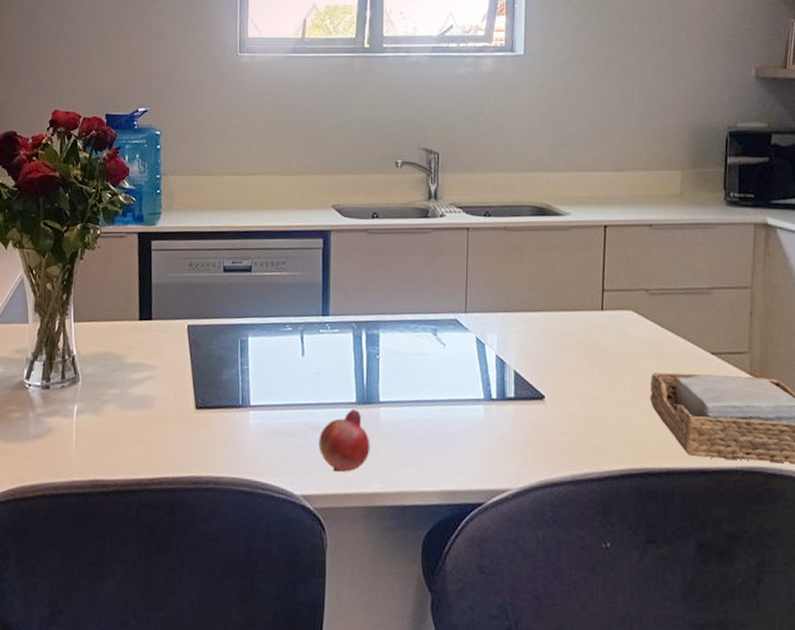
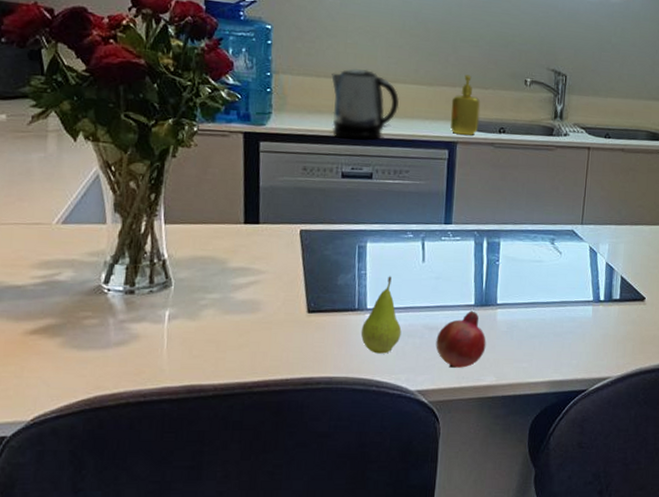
kettle: none [212,164,274,234] -> present [331,68,399,140]
fruit: none [245,371,284,454] -> present [360,276,402,354]
soap dispenser: none [323,161,353,222] -> present [450,74,481,135]

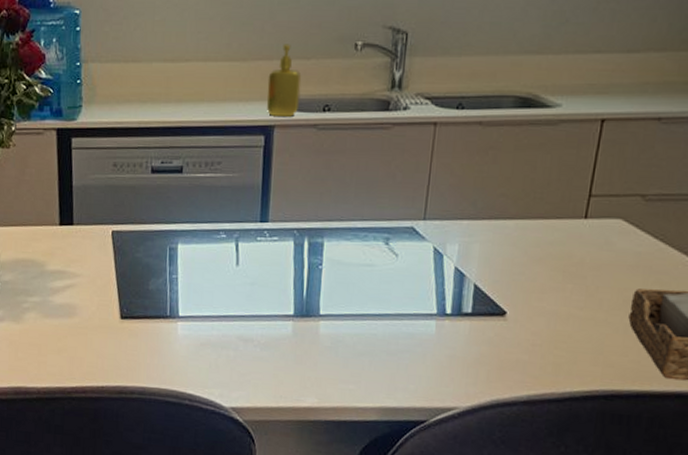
kettle: present [331,68,399,140] -> none [139,48,210,130]
fruit: present [360,276,402,354] -> none [173,281,215,366]
fruit: present [436,311,486,368] -> none [251,321,307,386]

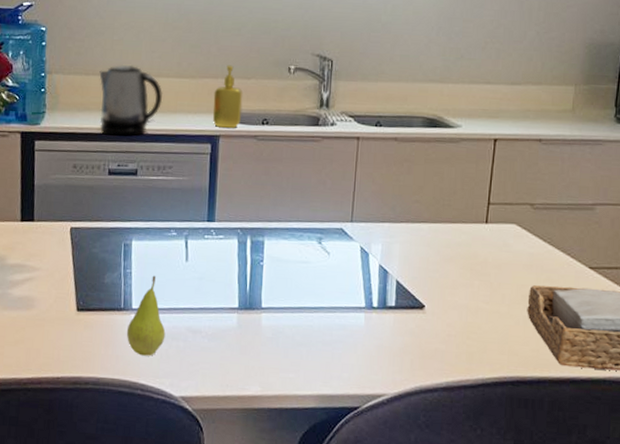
kettle: none [139,48,210,130] -> present [99,64,163,136]
fruit: none [173,281,215,366] -> present [126,275,166,356]

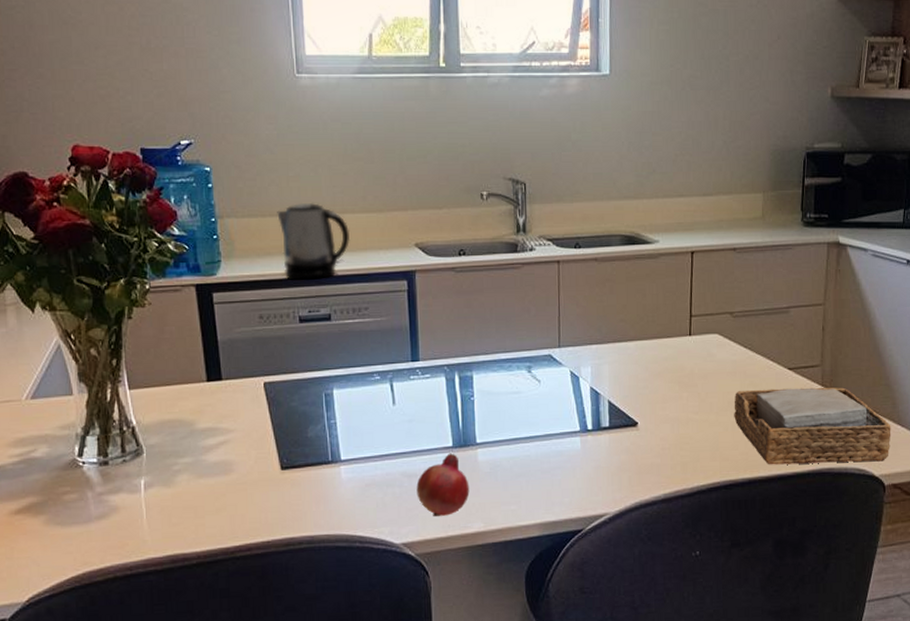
fruit: present [126,275,166,356] -> none [337,423,380,507]
fruit: none [199,314,251,375] -> present [416,453,470,516]
soap dispenser: present [212,65,243,128] -> none [404,195,437,262]

